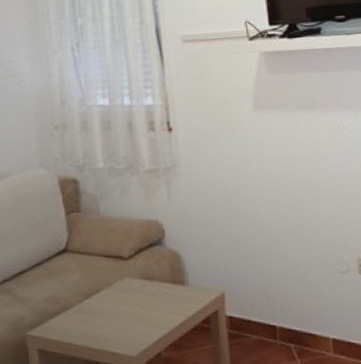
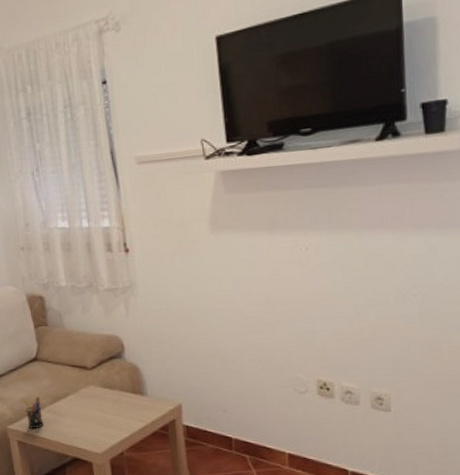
pen holder: none [47,294,70,333] -> present [23,396,44,428]

